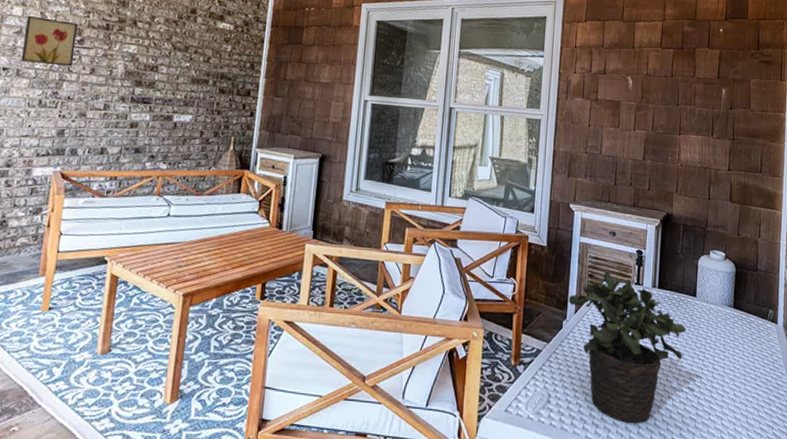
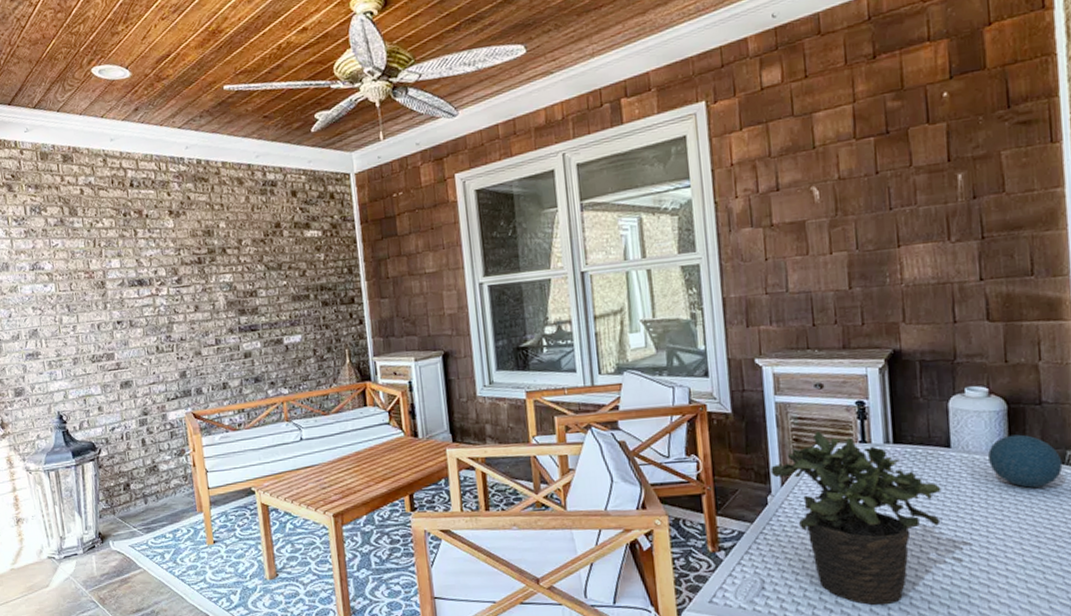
wall art: present [20,15,78,67] -> none [125,263,178,312]
decorative orb: none [719,292,766,336] -> present [987,434,1063,488]

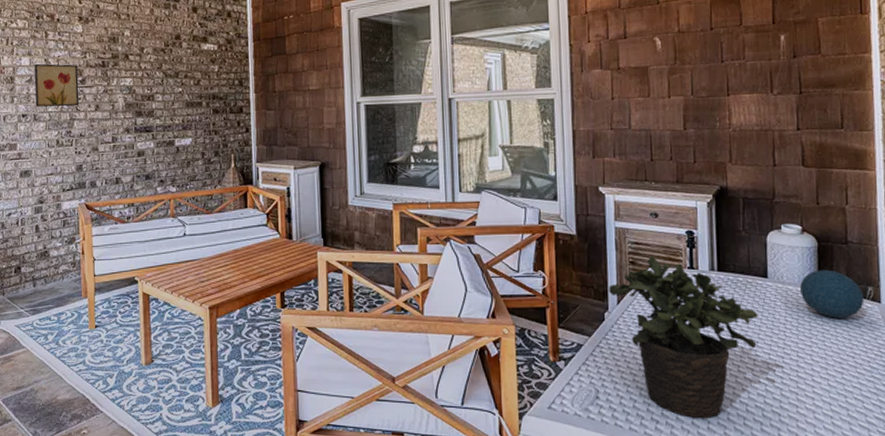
wall art: none [125,263,178,312] -> present [34,63,80,107]

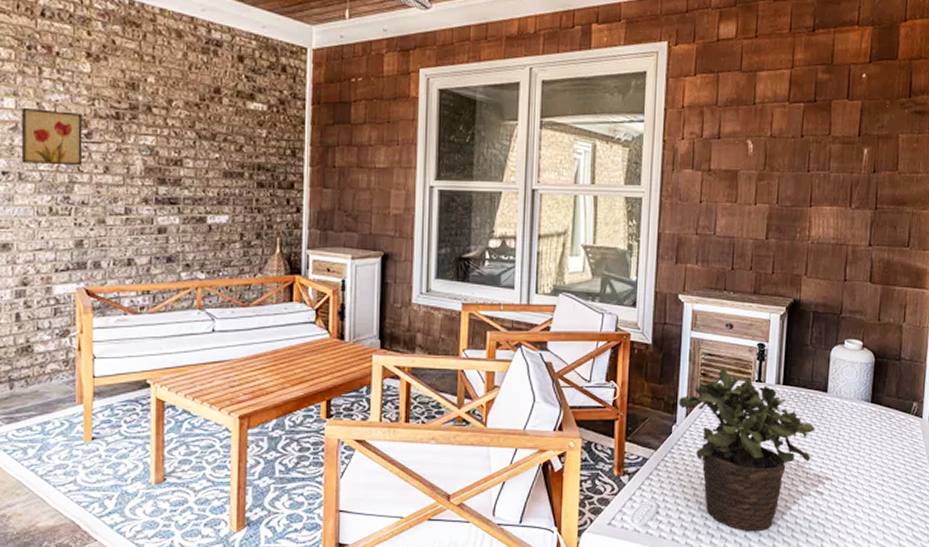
decorative orb: present [799,269,865,318] -> none [854,385,909,433]

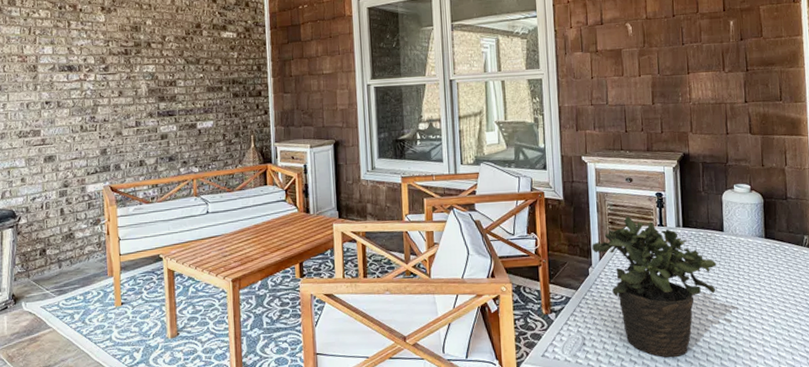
wall art: present [21,107,83,166] -> none [57,52,103,94]

